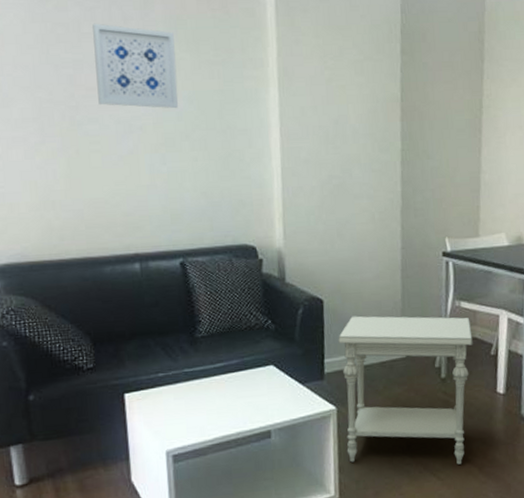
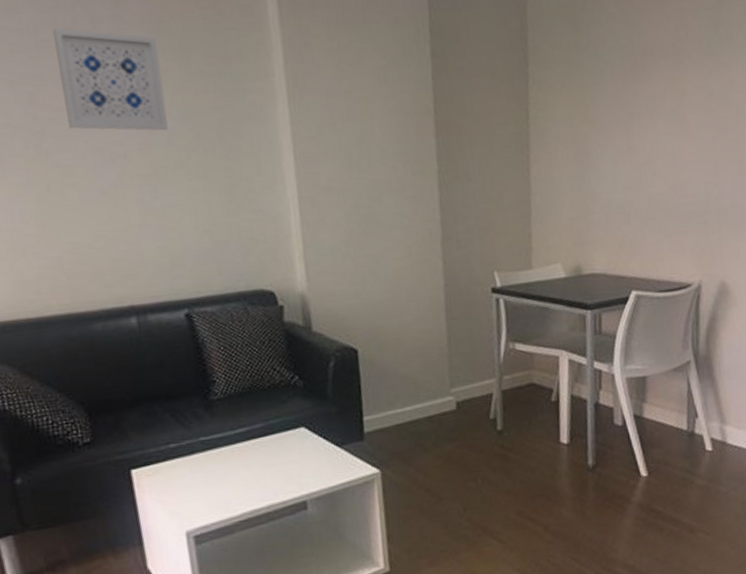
side table: present [337,315,473,465] -> none [376,361,531,531]

